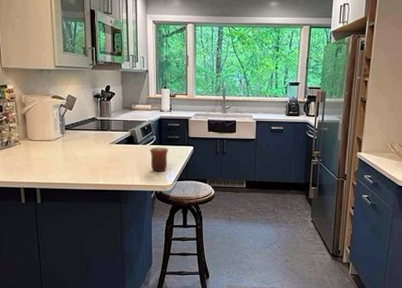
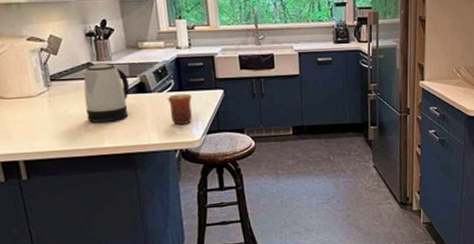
kettle: none [88,120,122,164] -> present [83,64,129,123]

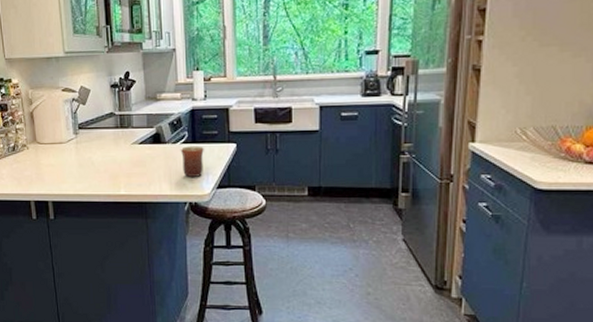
kettle: present [83,64,129,123] -> none [106,114,146,170]

